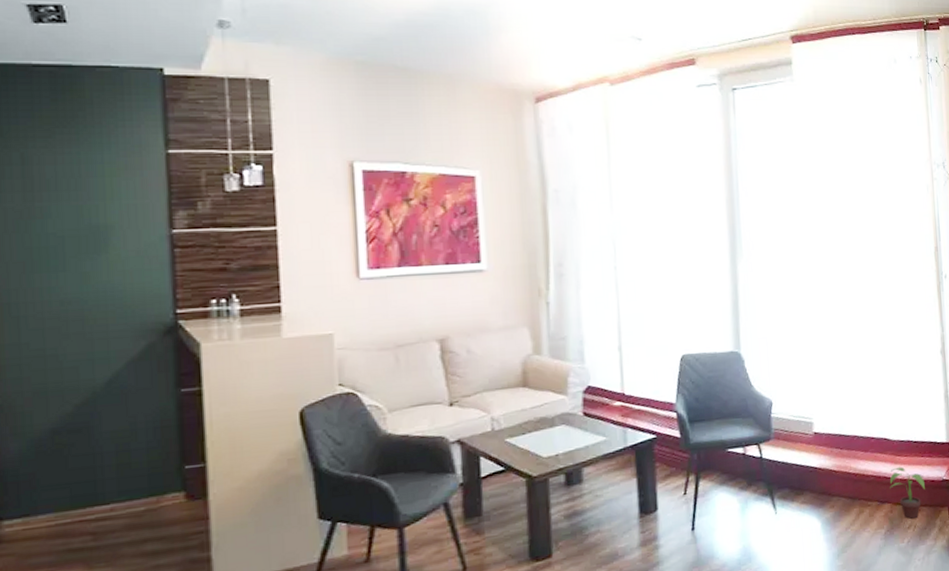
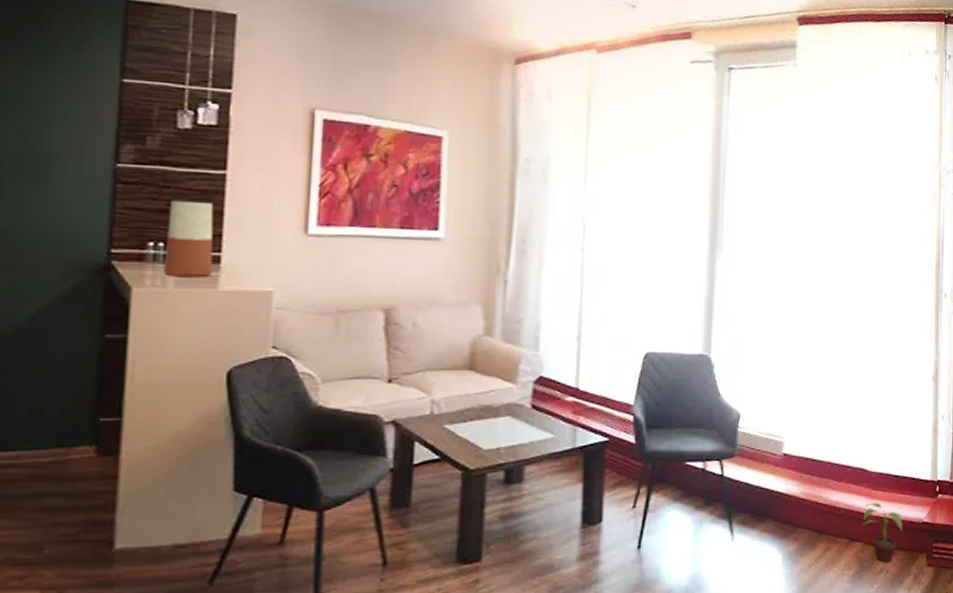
vase: none [226,257,275,330] -> present [163,200,214,278]

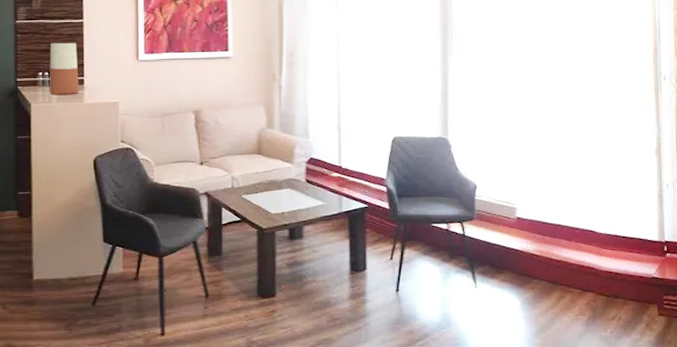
potted plant: present [863,502,902,562] -> none [593,259,632,310]

